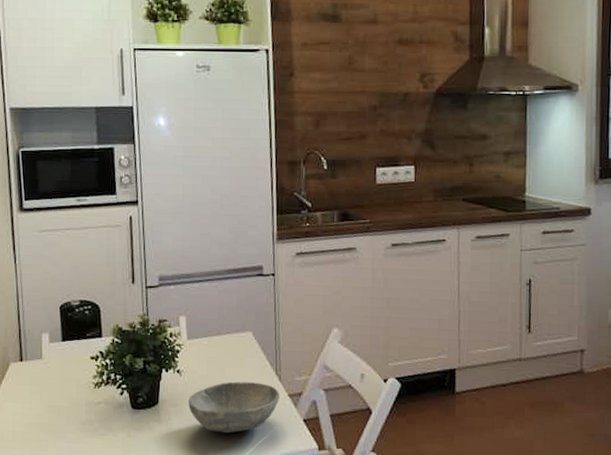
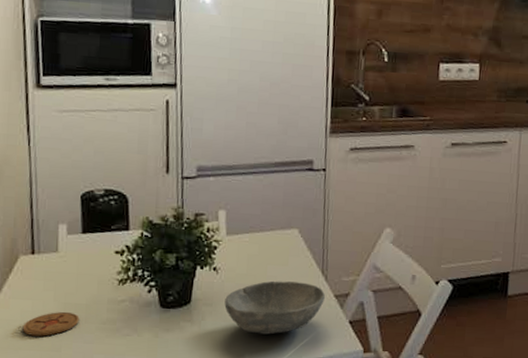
coaster: none [14,413,62,437] -> present [22,311,80,337]

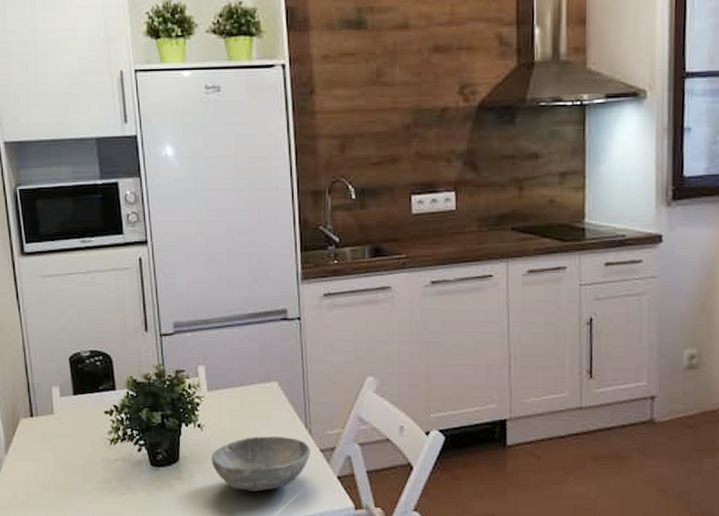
coaster: present [22,311,80,337] -> none [29,471,78,496]

